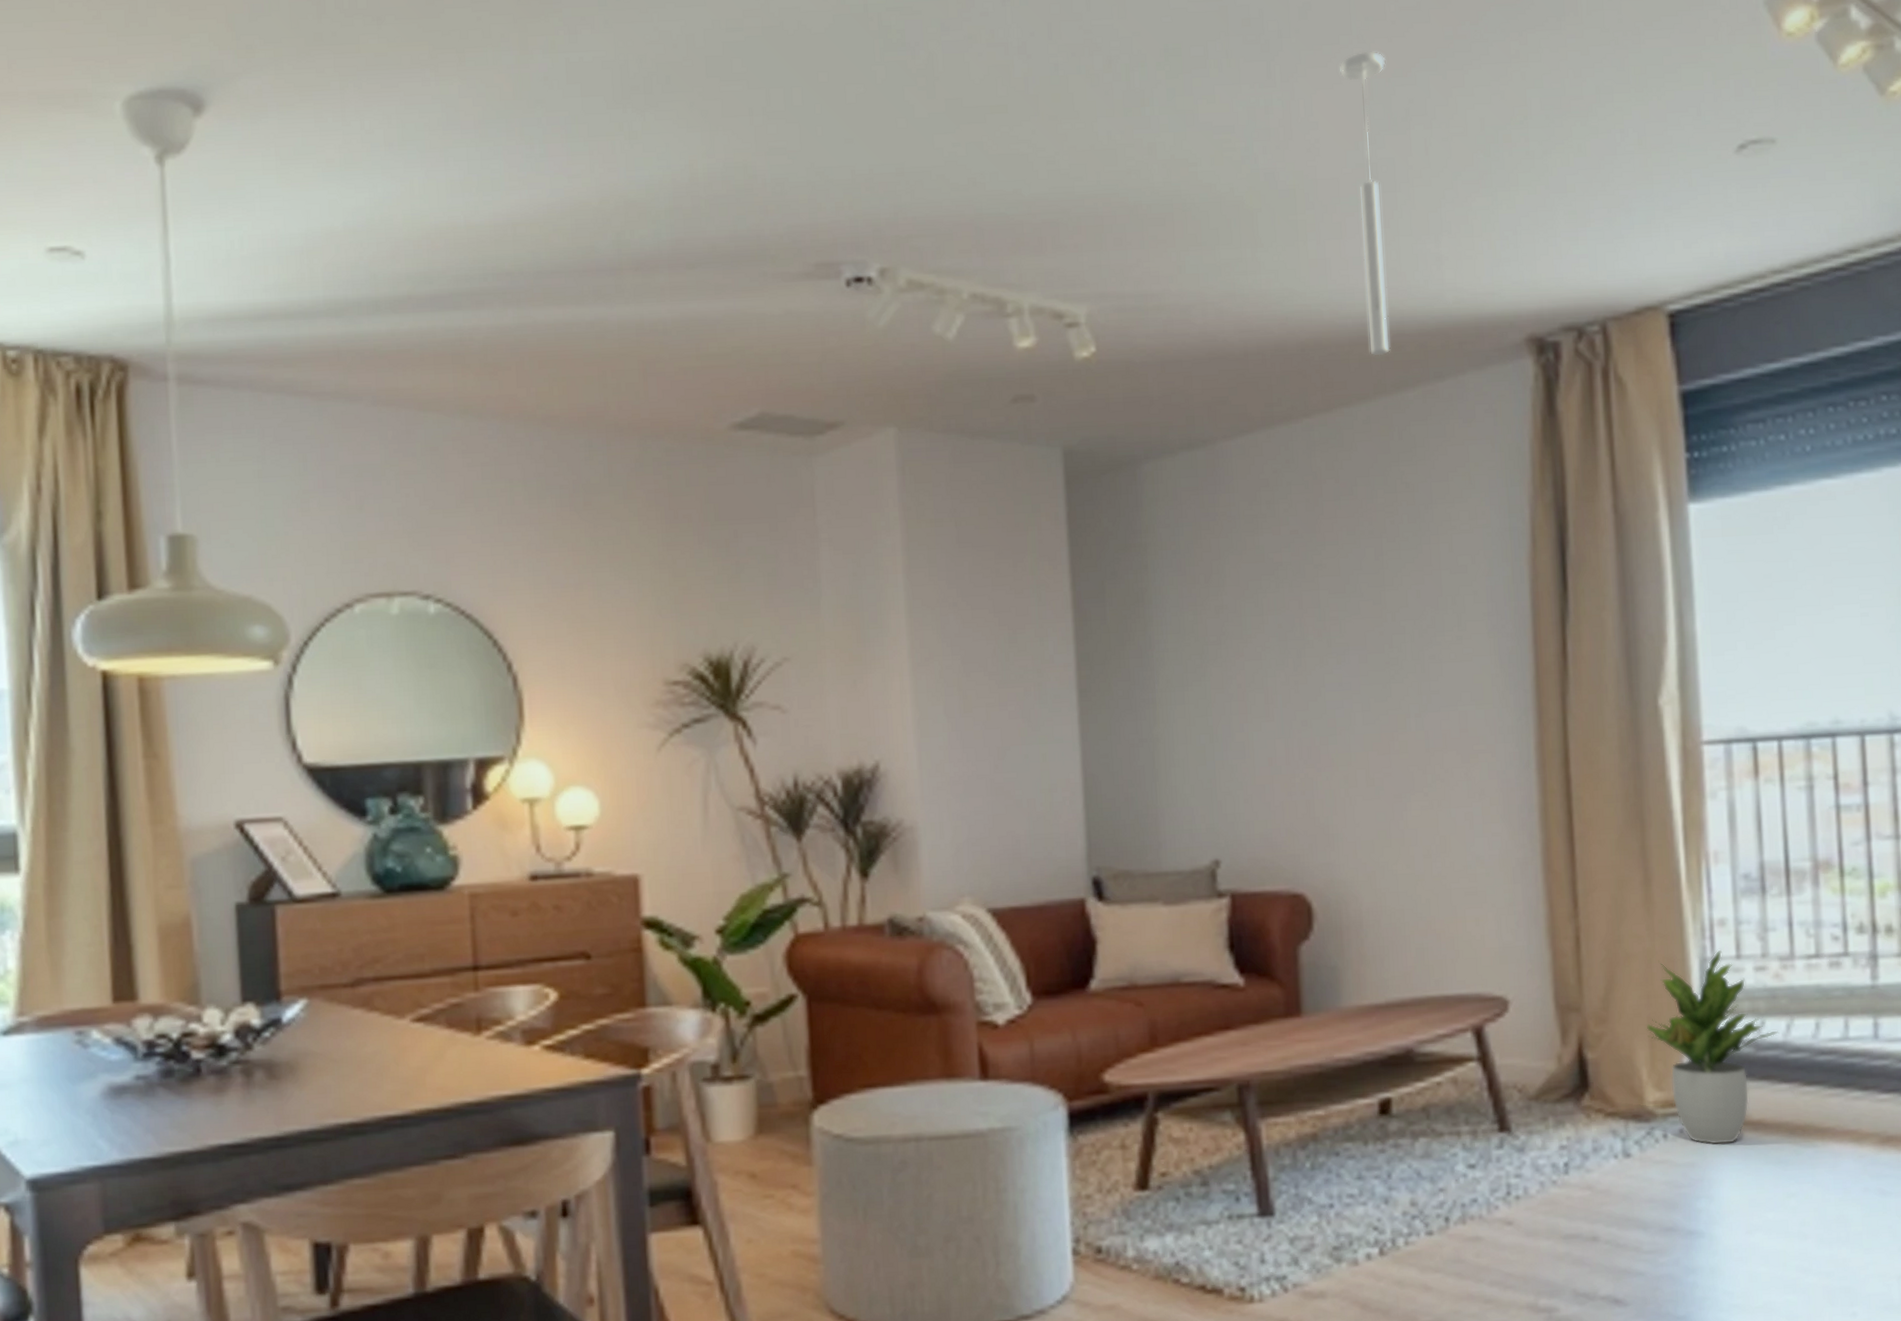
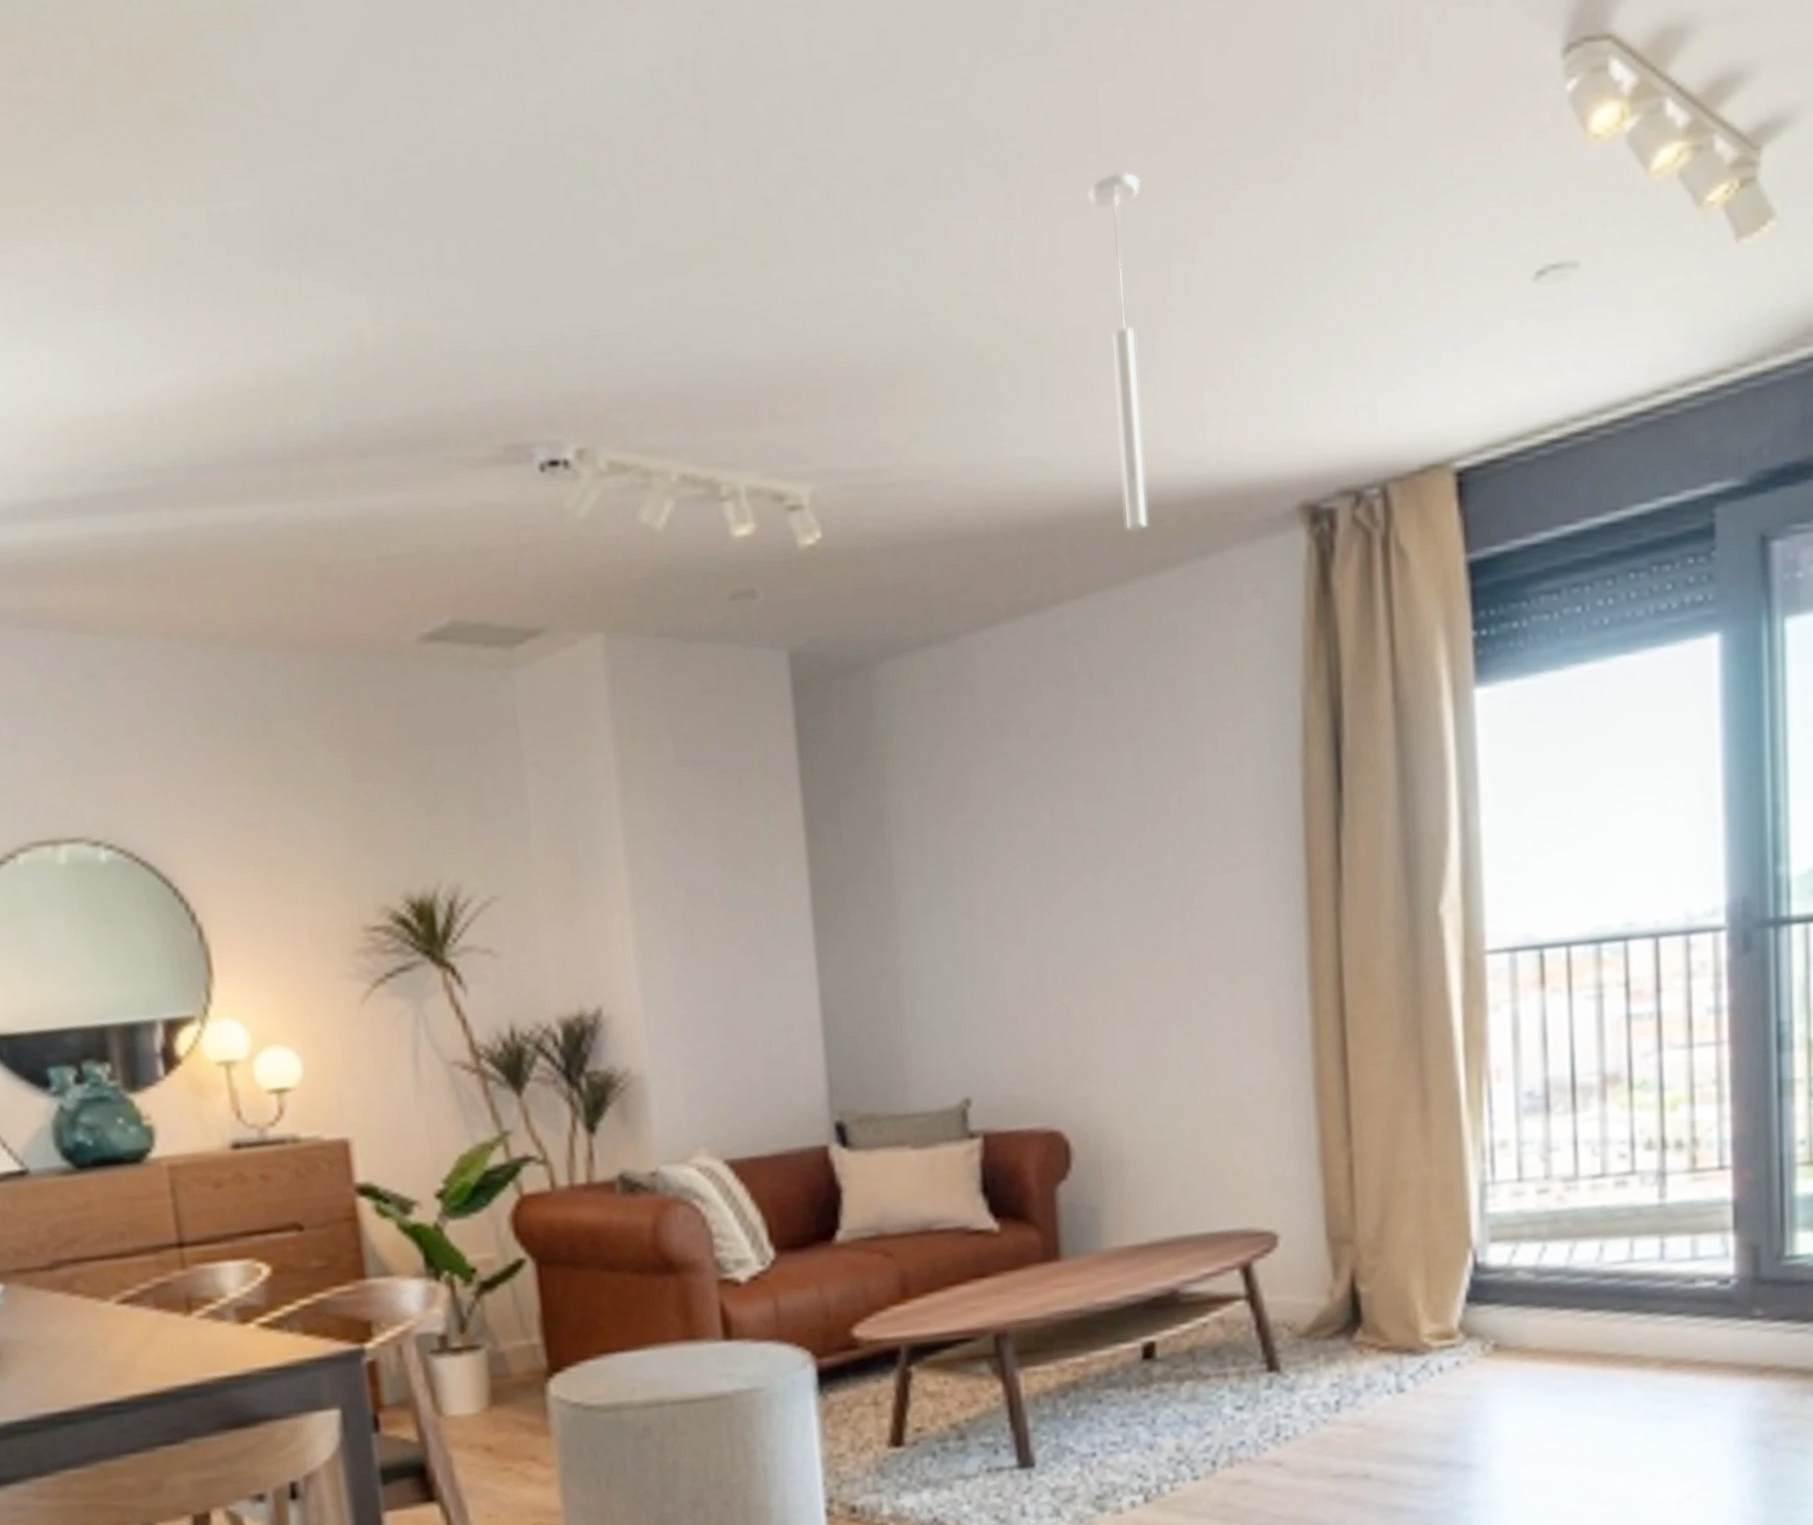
potted plant: present [1647,949,1779,1145] -> none [1423,1173,1561,1376]

